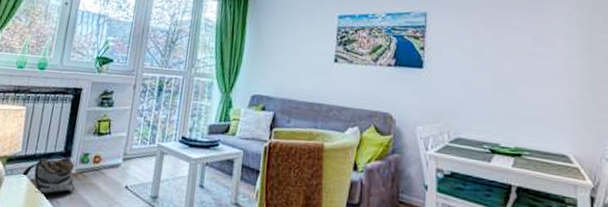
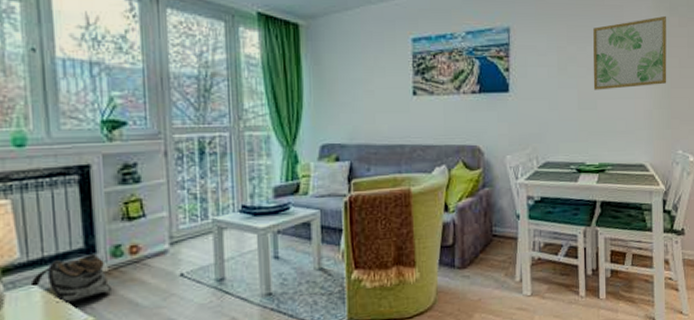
wall art: none [509,12,592,77] -> present [593,15,667,90]

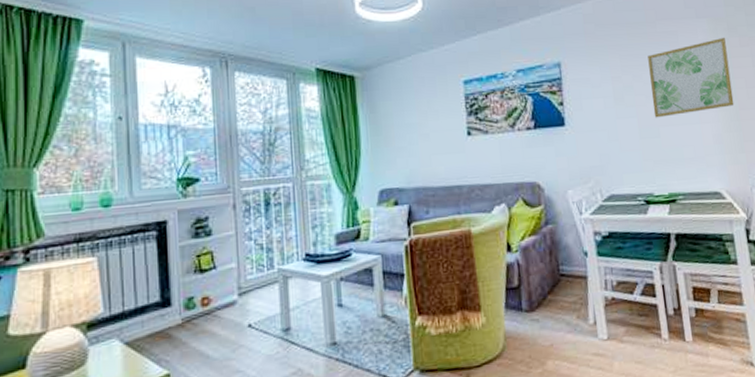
backpack: present [30,253,113,304] -> none [111,306,186,357]

